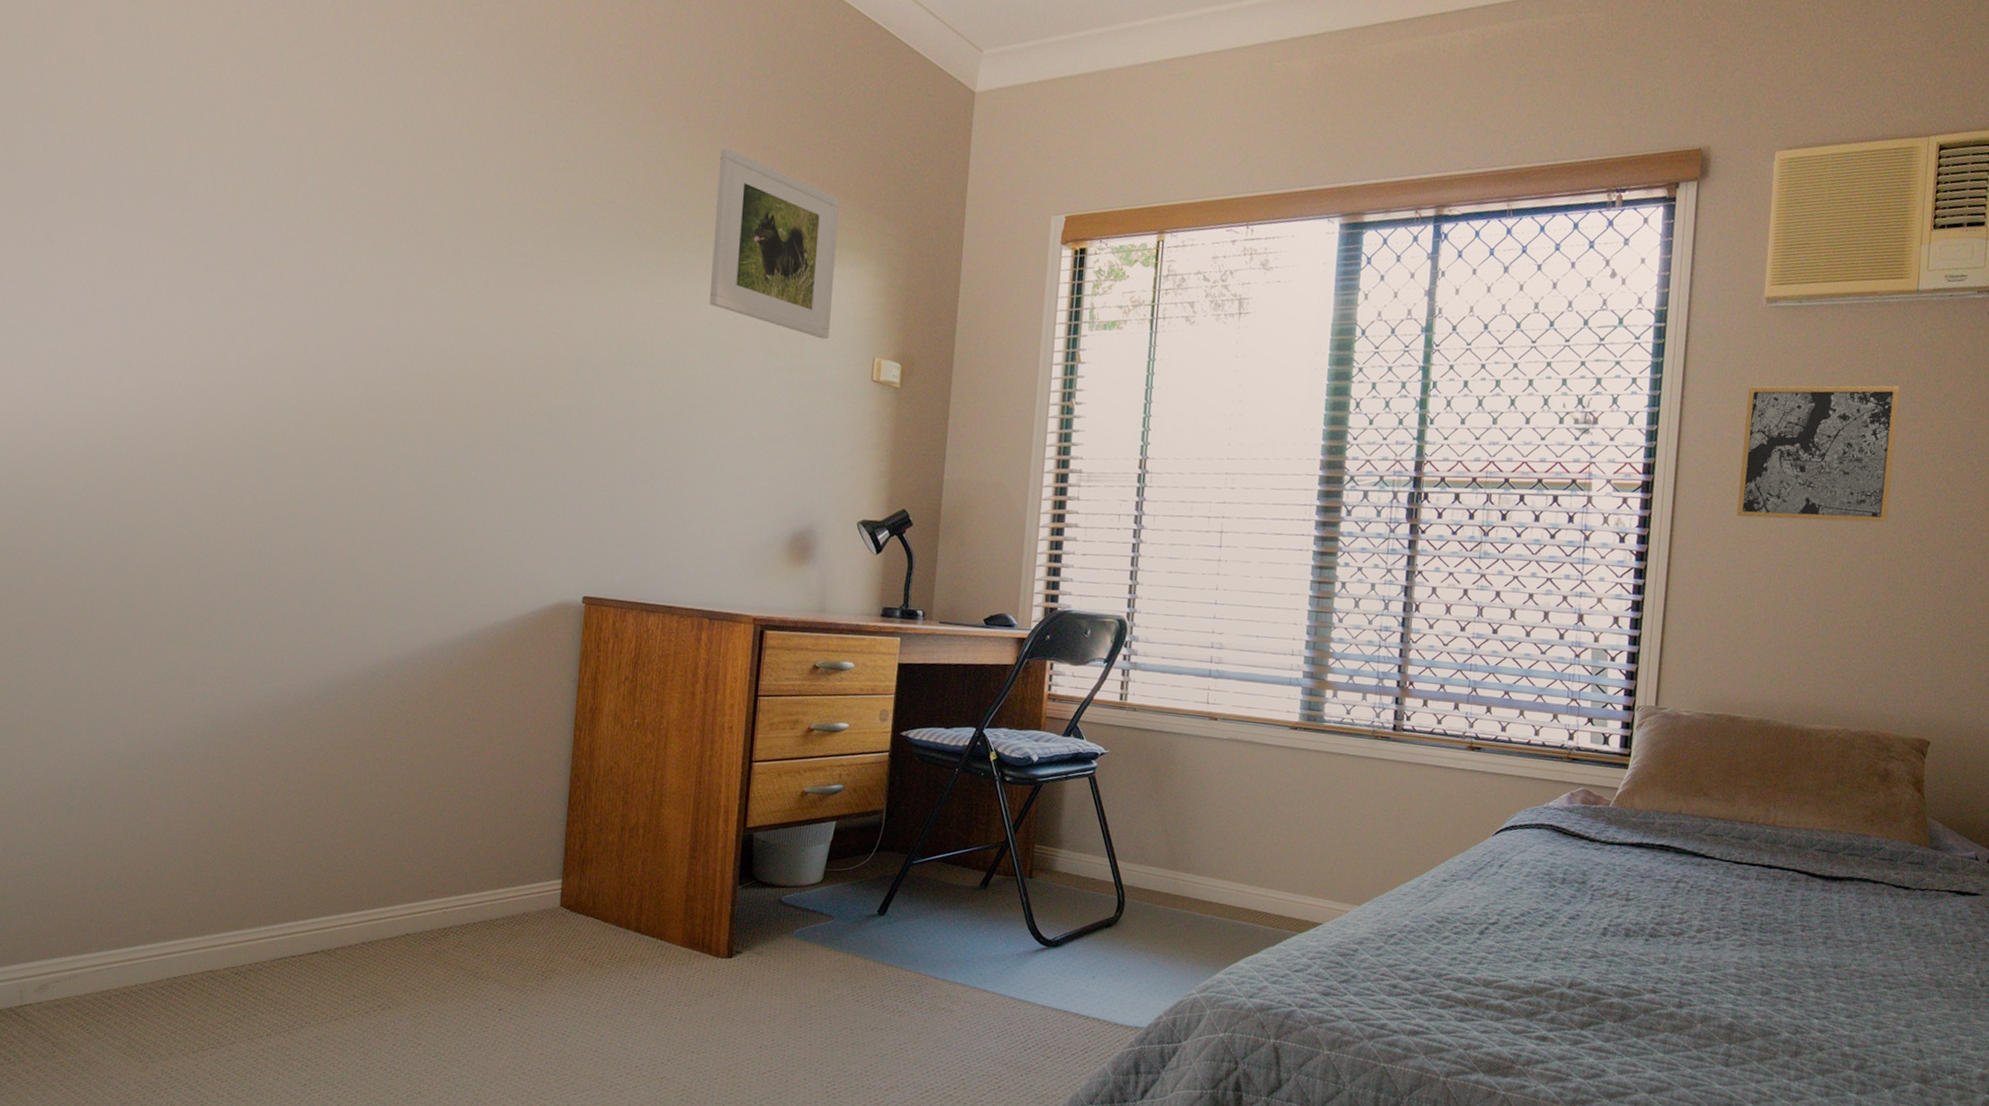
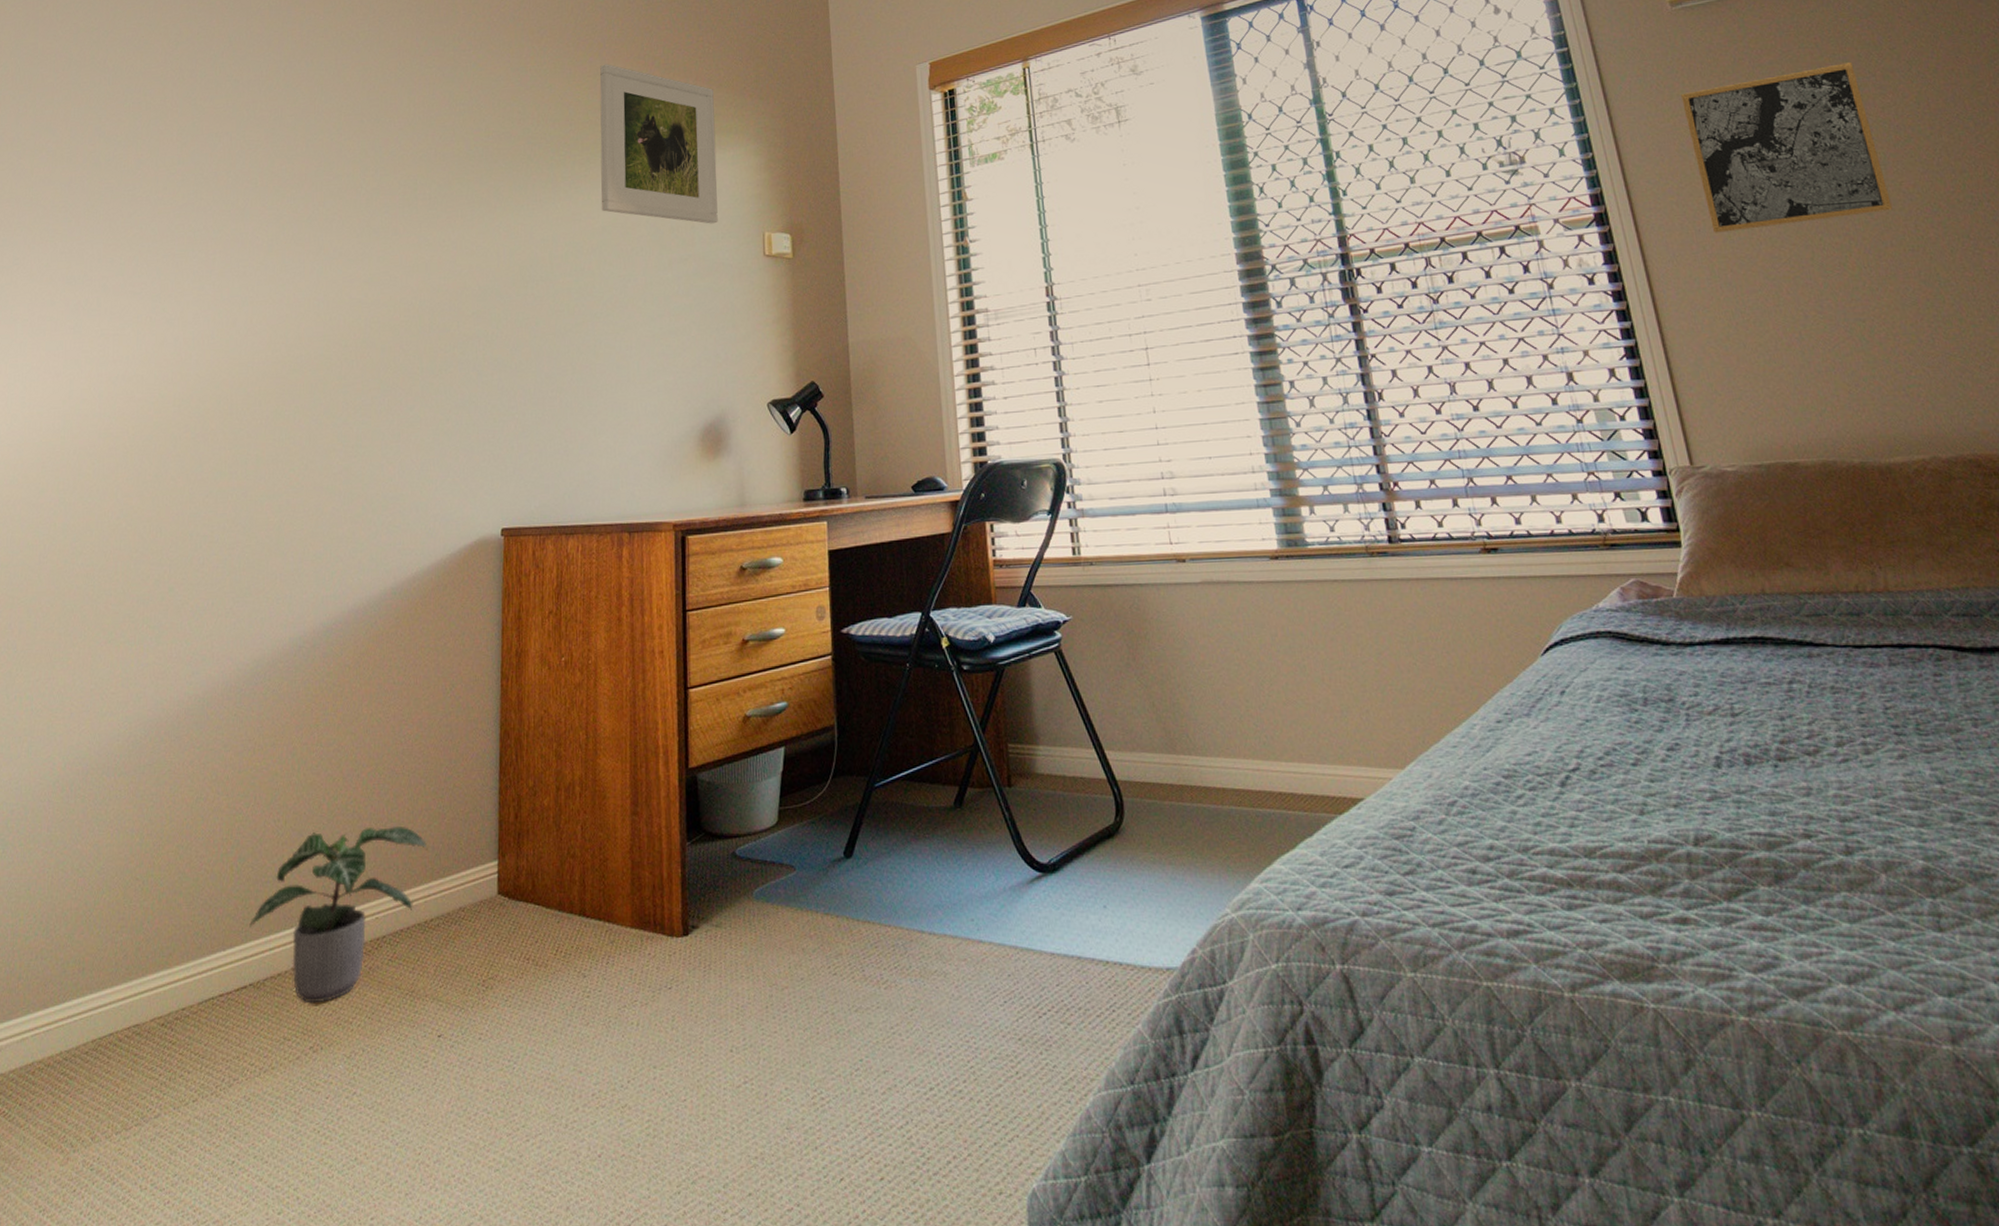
potted plant: none [321,835,496,973] -> present [249,825,428,1004]

